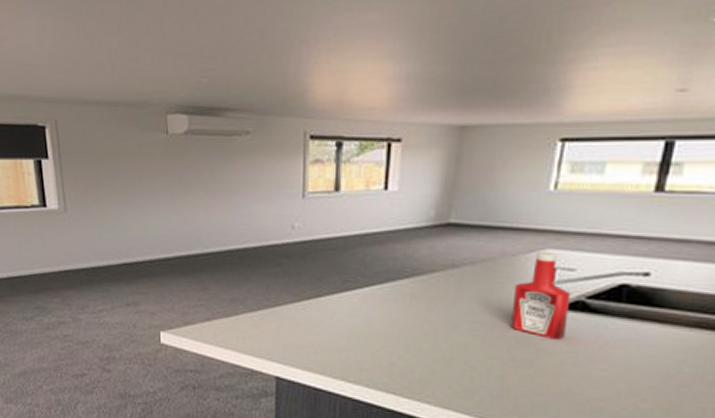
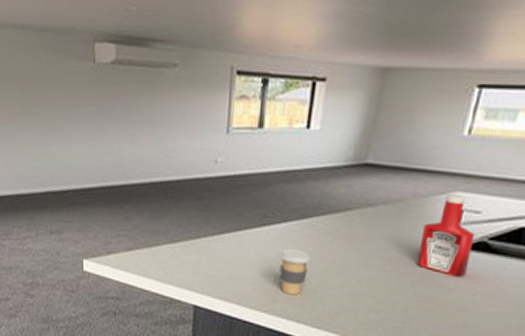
coffee cup: none [362,314,398,364] -> present [278,248,312,296]

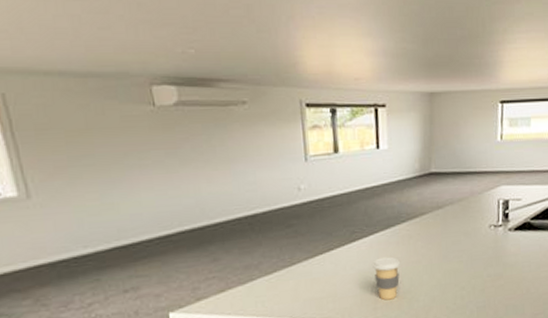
ketchup bottle: present [417,193,476,277] -> none [483,187,521,255]

